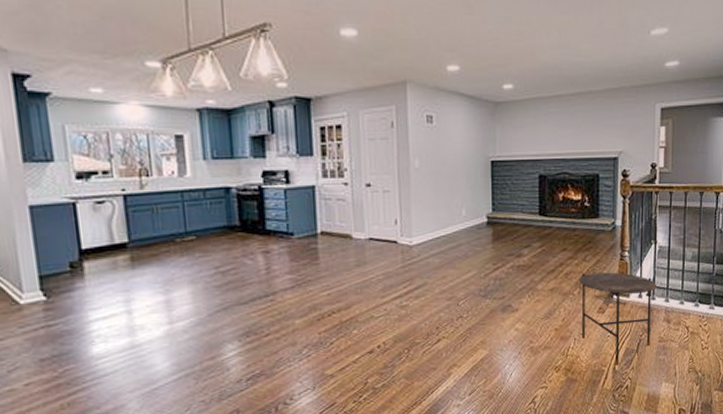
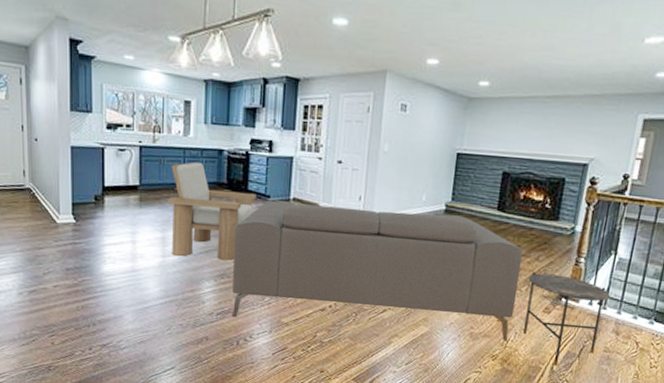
armchair: none [167,205,277,321] -> present [168,161,256,261]
sofa: none [256,226,571,380] -> present [232,200,524,341]

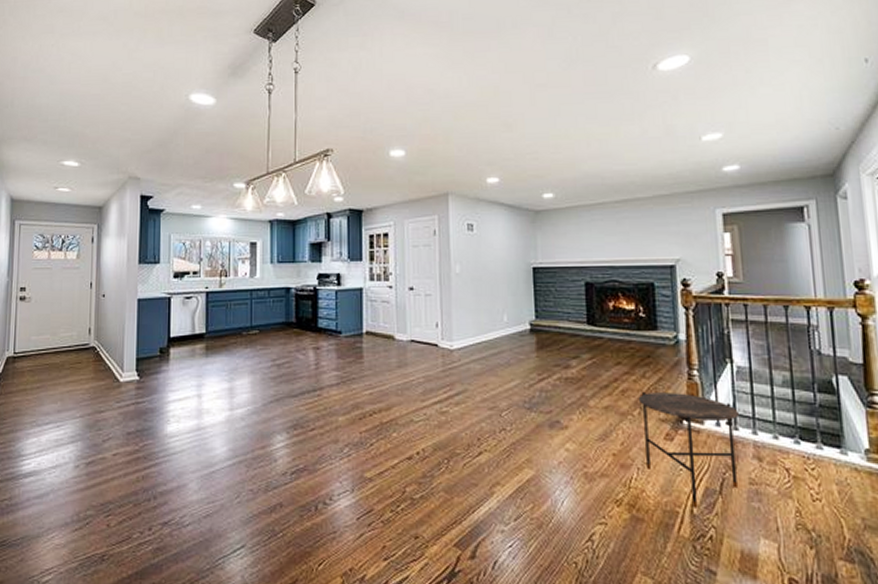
armchair: present [168,161,256,261] -> none [235,302,327,409]
sofa: present [232,200,524,341] -> none [307,334,631,480]

